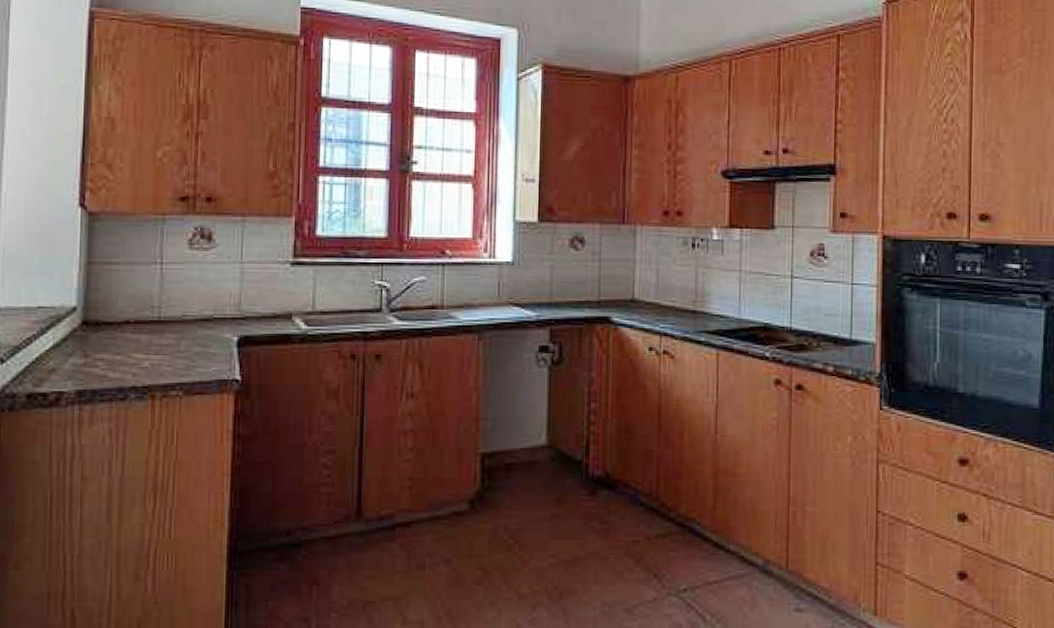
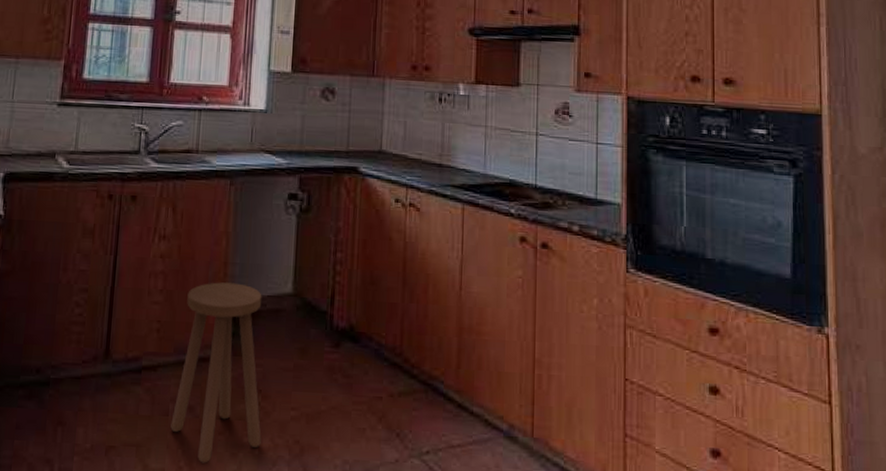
stool: none [428,437,520,613] -> present [170,282,262,463]

